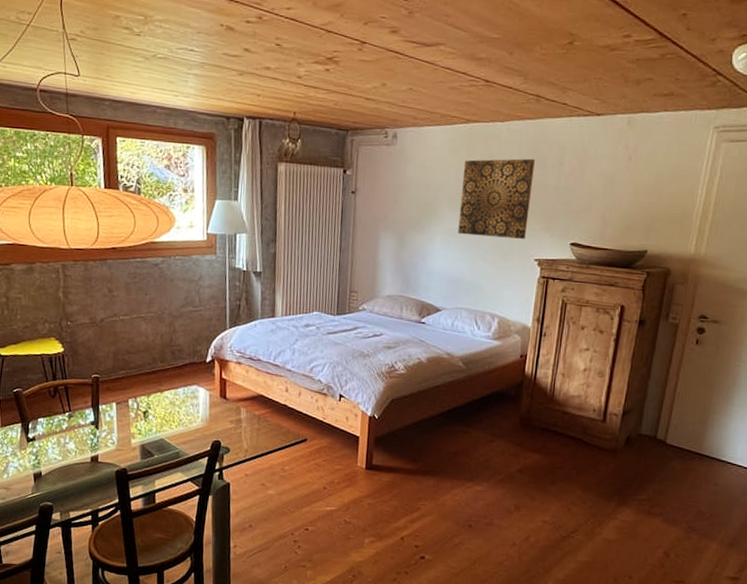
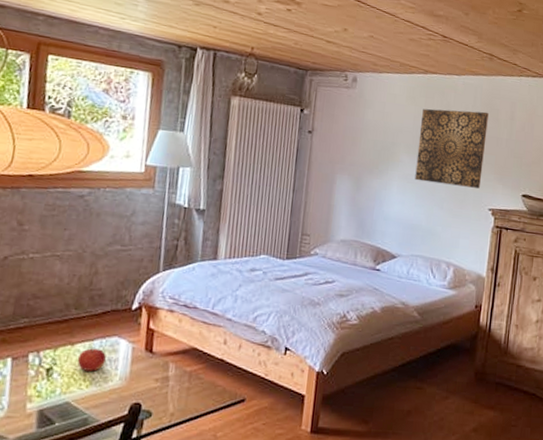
fruit: none [166,395,190,414] -> present [77,348,107,372]

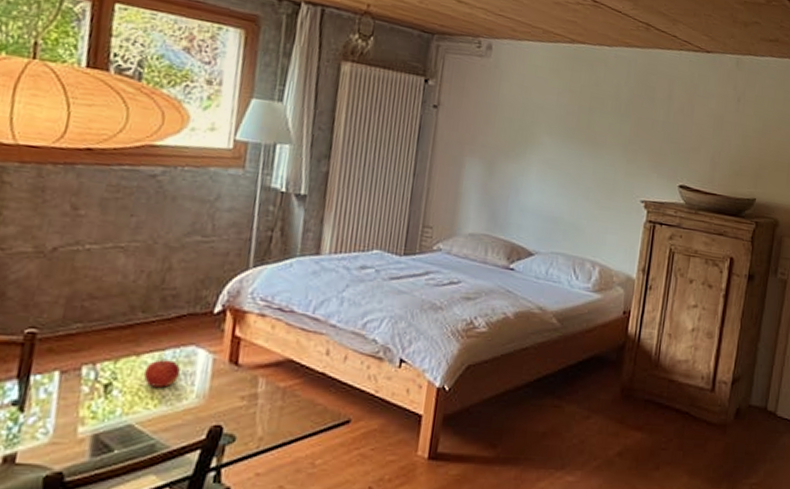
wall art: present [415,108,489,189] -> none [557,83,643,177]

